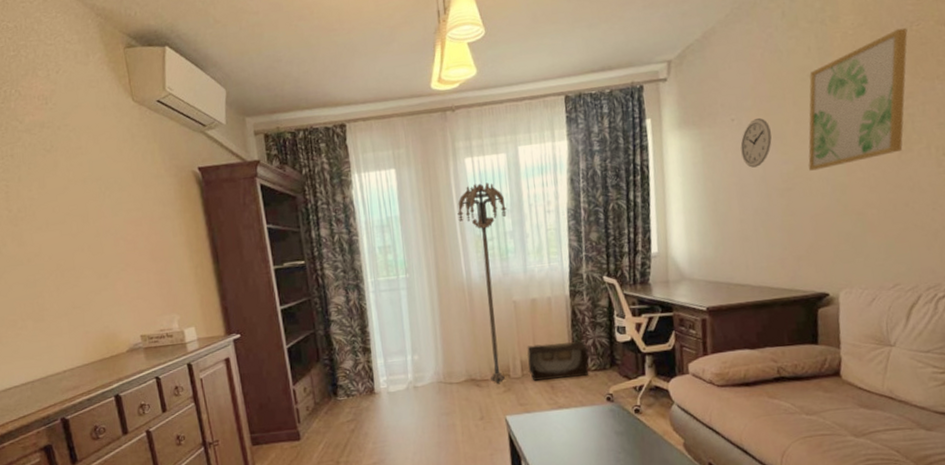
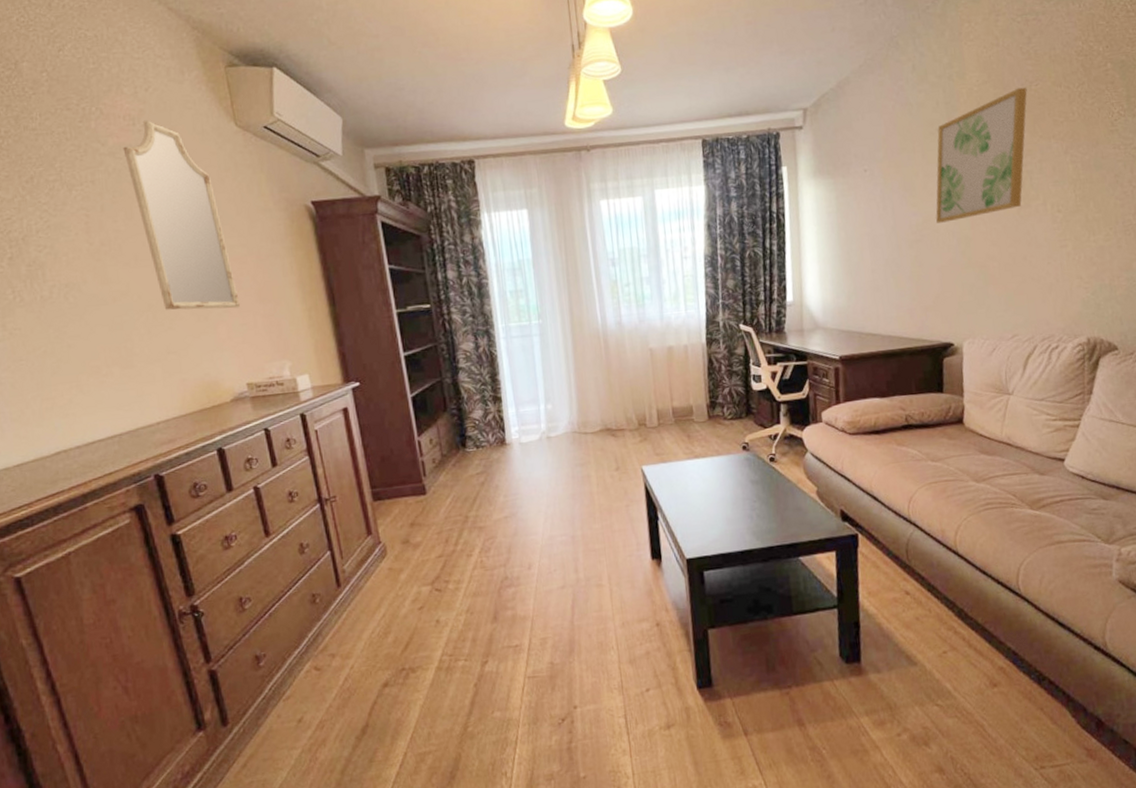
home mirror: none [37,99,135,269] -> present [123,120,240,310]
floor lamp: present [458,182,507,383] -> none [593,226,644,433]
storage bin: present [527,341,590,381] -> none [663,390,726,430]
wall clock: present [740,117,772,168] -> none [872,169,902,219]

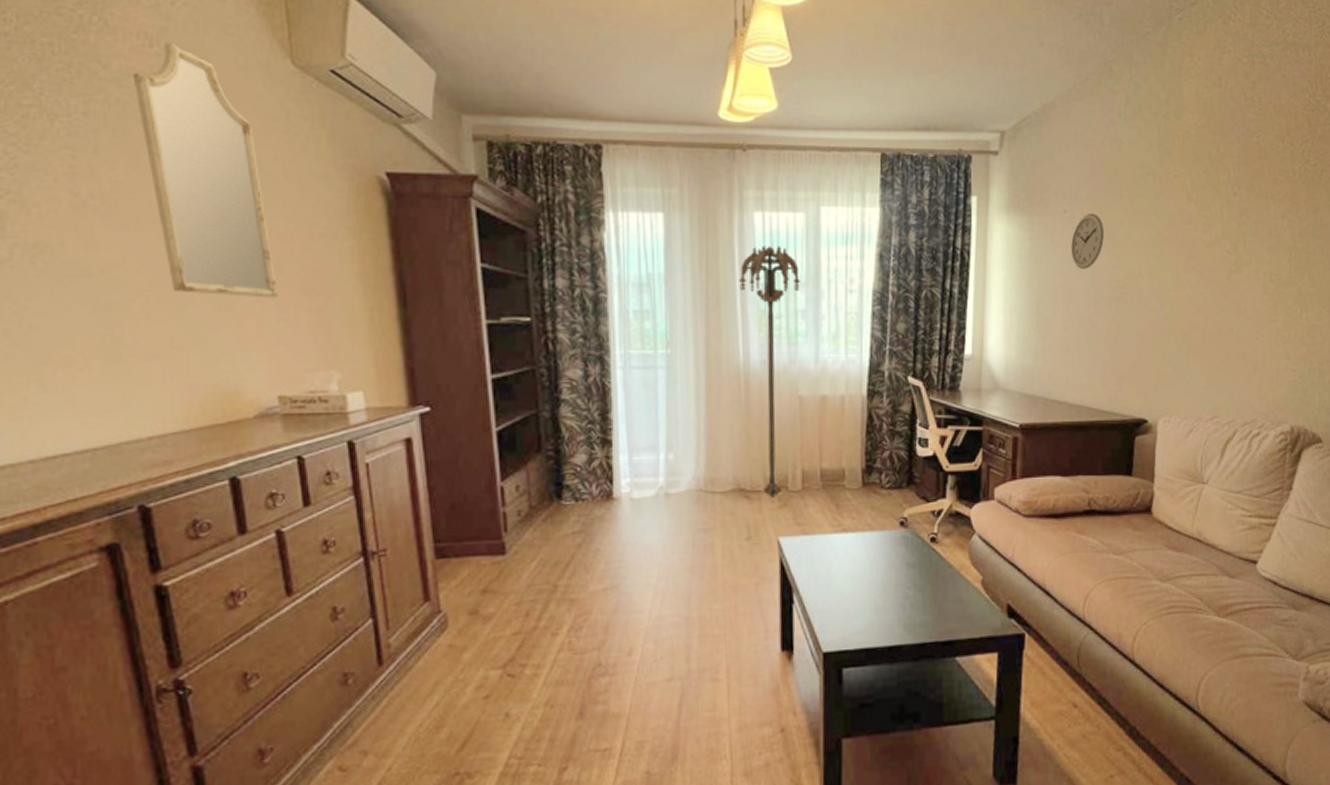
floor lamp: none [593,226,644,433] -> present [739,246,801,496]
wall clock: none [872,169,902,219] -> present [1071,213,1105,269]
wall art: present [936,87,1027,223] -> none [1139,137,1248,281]

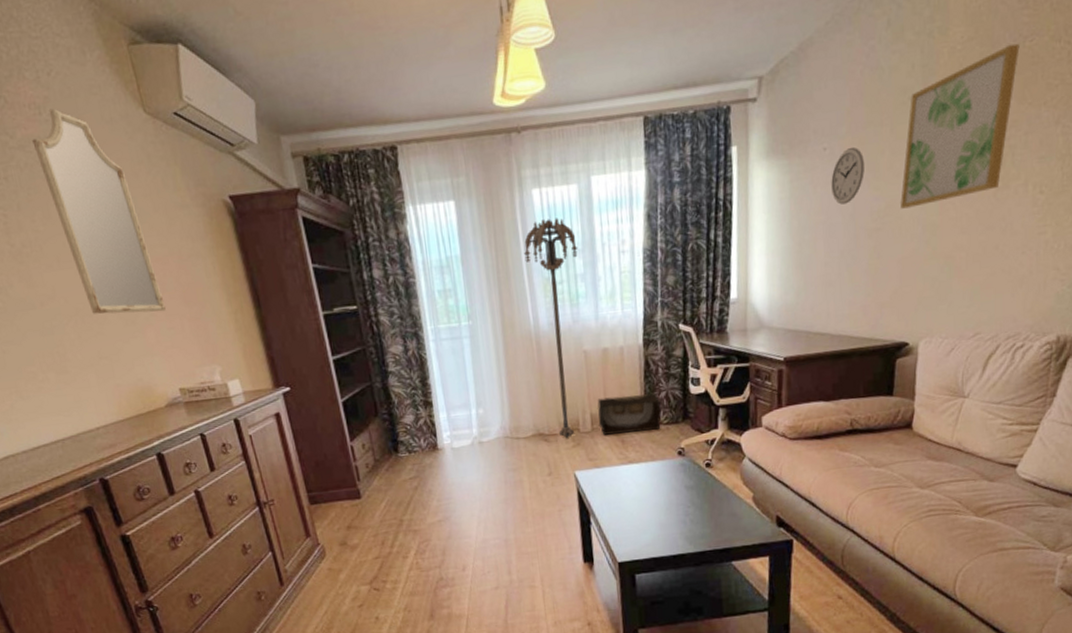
storage bin: none [810,451,885,496] -> present [597,393,662,435]
wall art: none [1139,137,1248,281] -> present [900,43,1020,209]

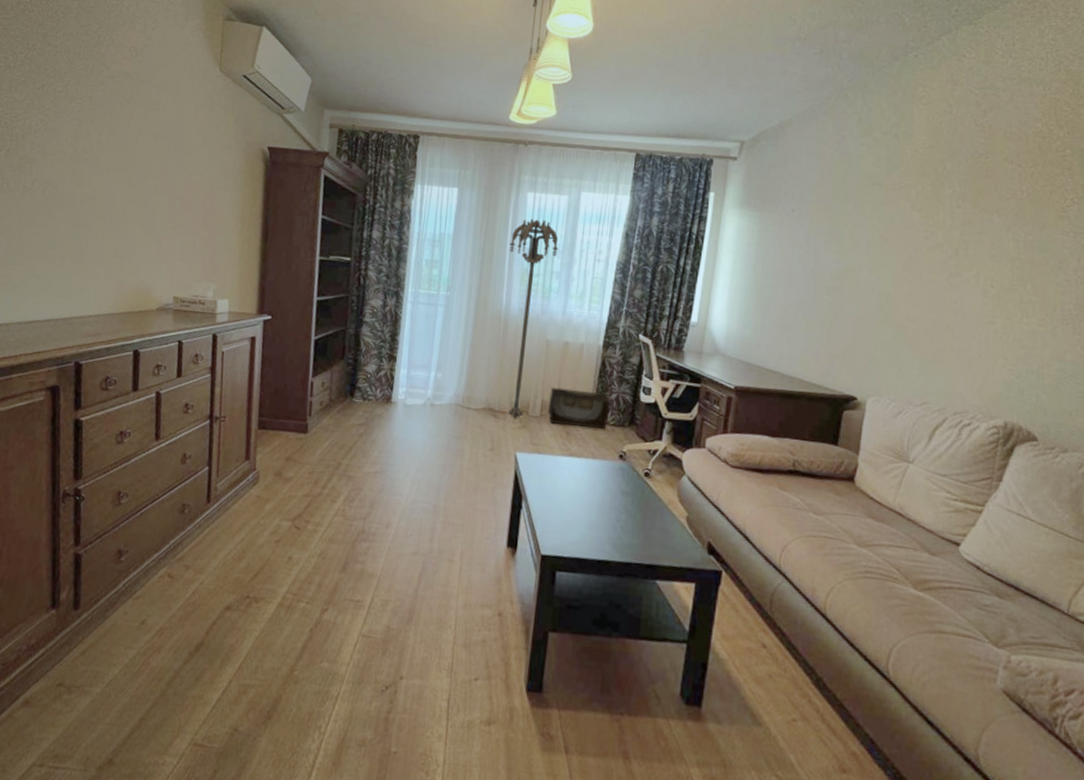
home mirror: present [32,108,166,314] -> none [121,53,188,229]
wall clock: present [831,146,865,205] -> none [796,213,829,260]
wall art: present [900,43,1020,209] -> none [859,157,975,276]

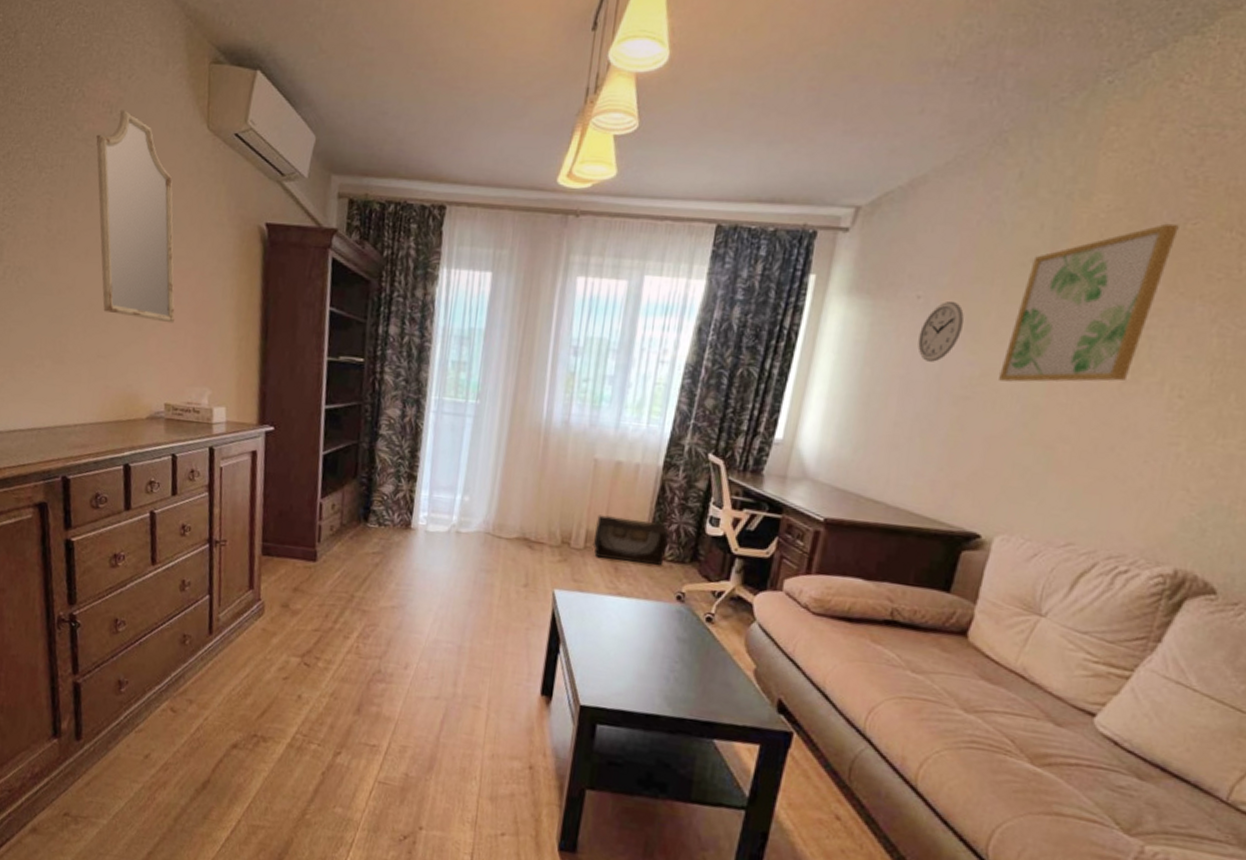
home mirror: none [121,53,188,229] -> present [96,109,175,324]
floor lamp: present [508,219,559,418] -> none [546,310,614,550]
wall clock: none [796,213,829,260] -> present [917,300,965,362]
wall art: none [859,157,975,276] -> present [999,223,1179,383]

